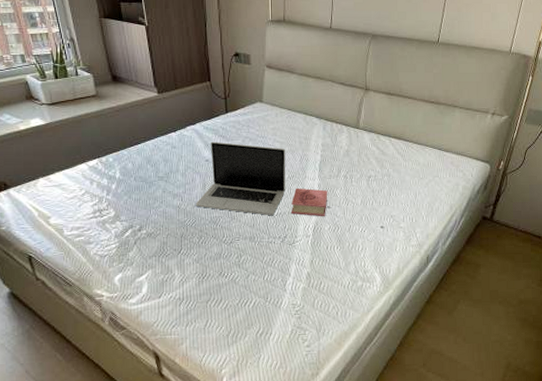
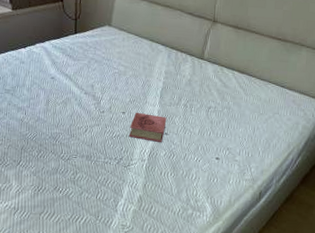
laptop: present [195,141,286,216] -> none [38,60,129,137]

